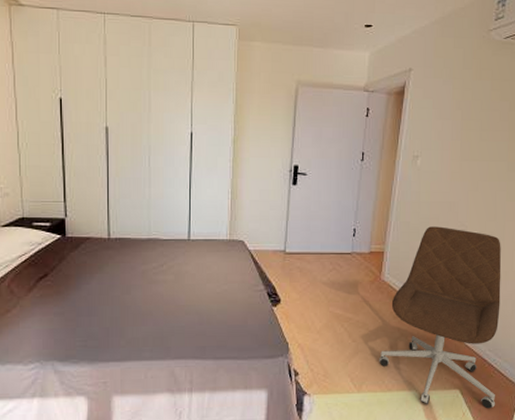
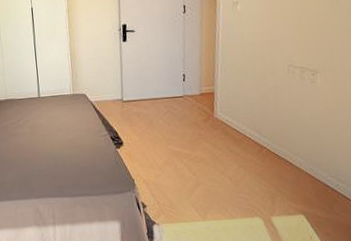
office chair: present [379,226,501,409] -> none [220,64,344,232]

